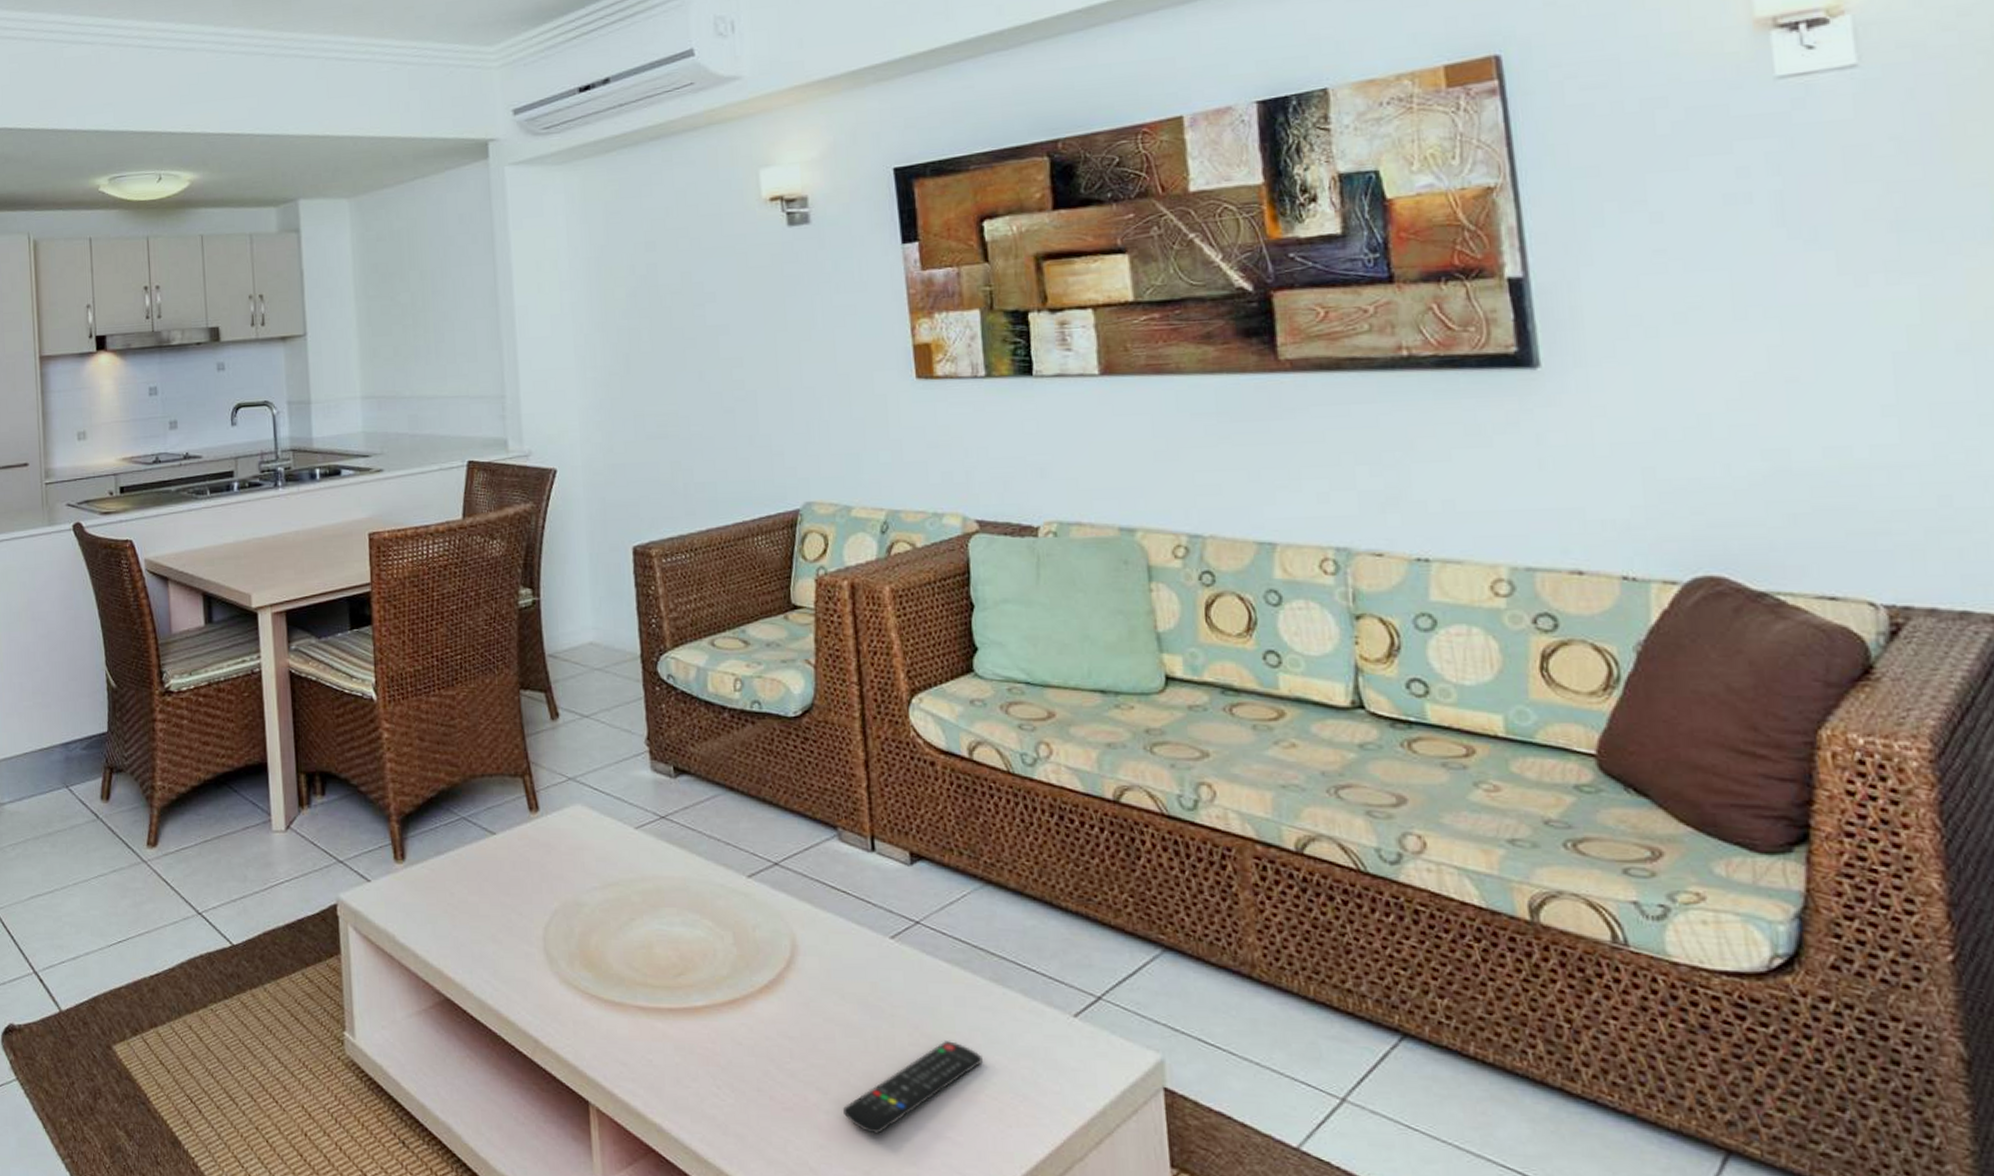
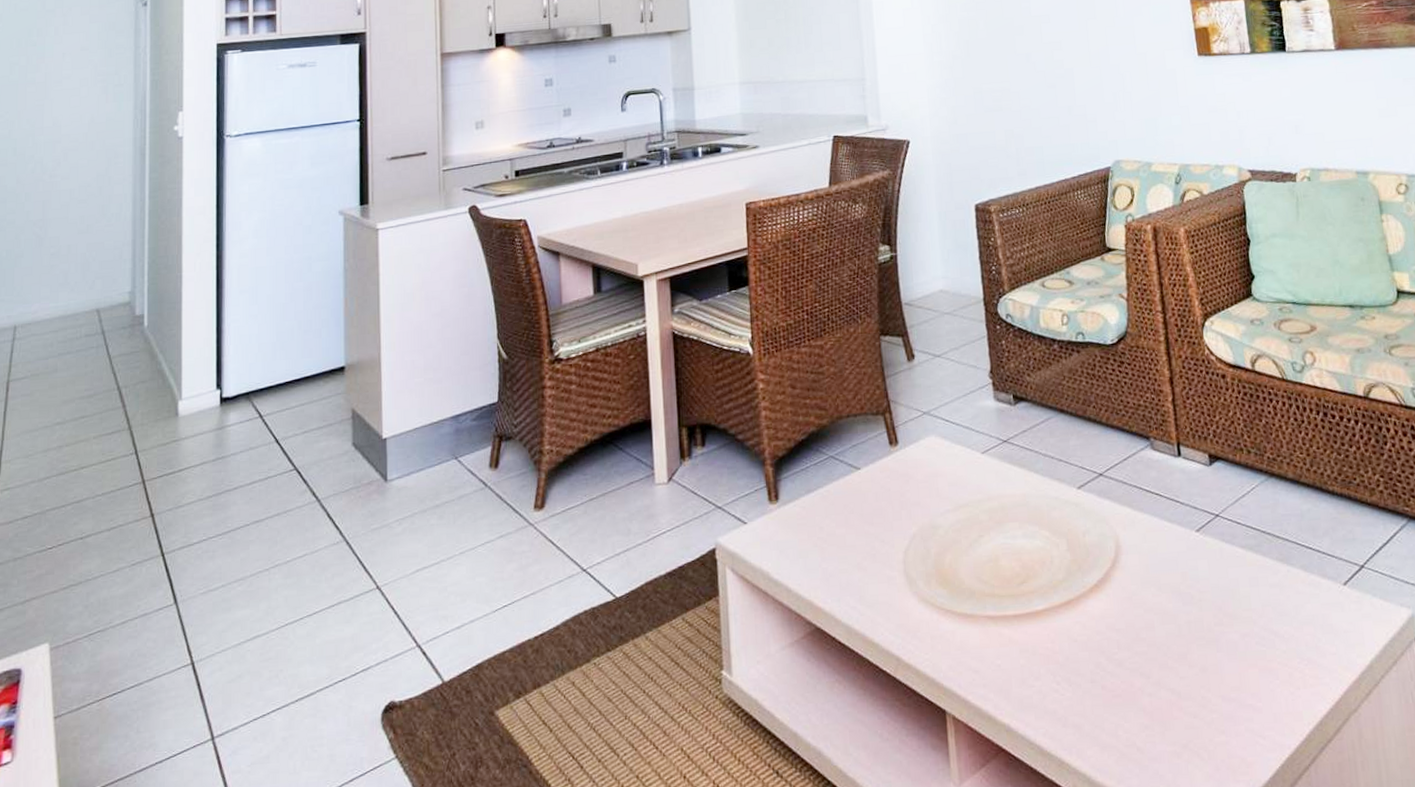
remote control: present [843,1041,983,1134] -> none [1163,618,1274,710]

